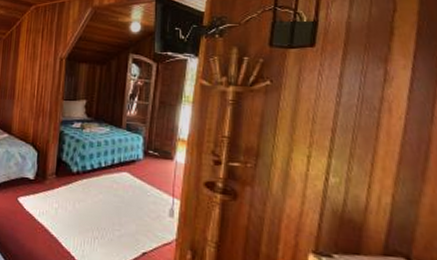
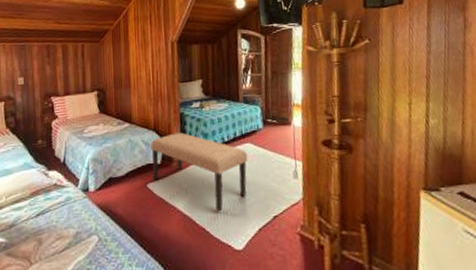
bench: none [24,150,124,238] -> present [151,132,248,212]

